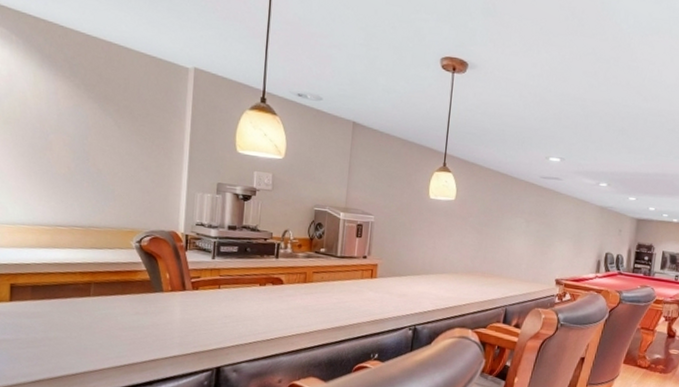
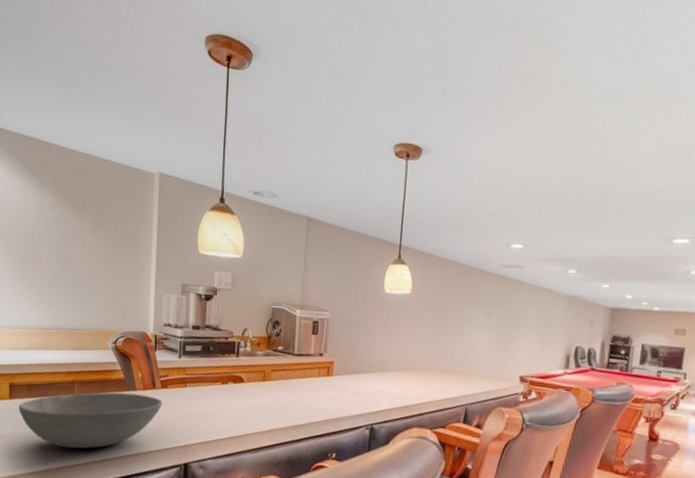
bowl: none [21,294,193,354] -> present [19,392,162,449]

